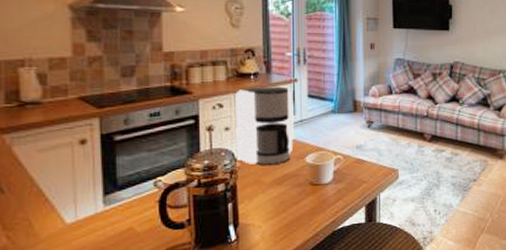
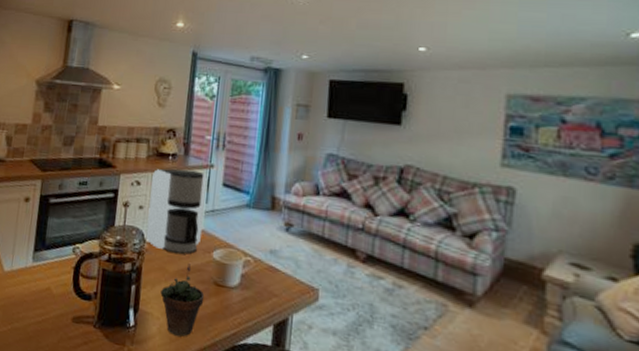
succulent plant: none [259,172,303,237] -> present [160,263,205,337]

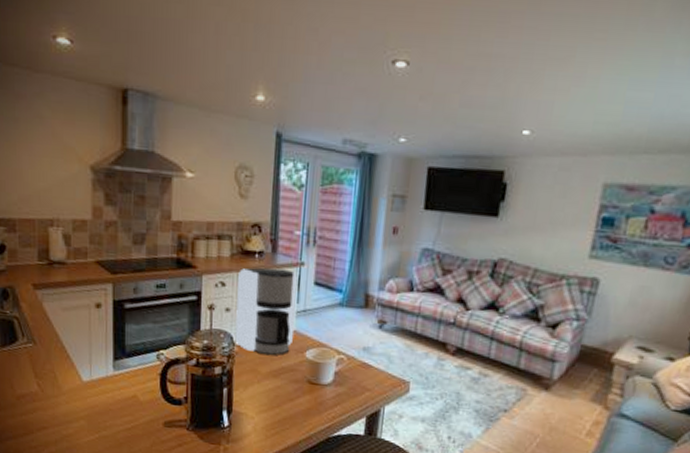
succulent plant: present [160,263,205,337] -> none [253,364,299,433]

